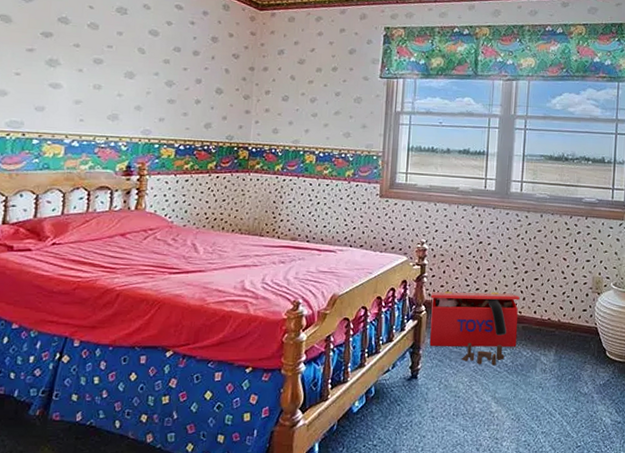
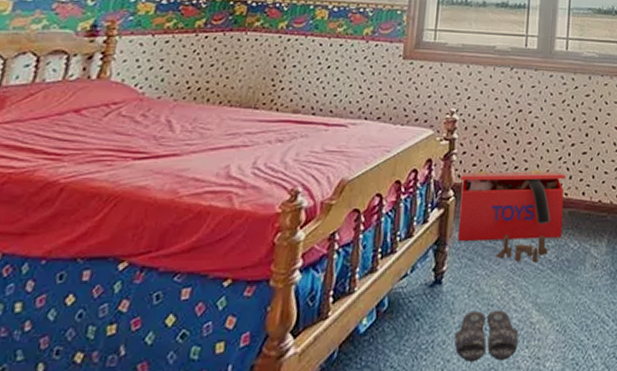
slippers: none [428,400,481,438] -> present [454,309,519,361]

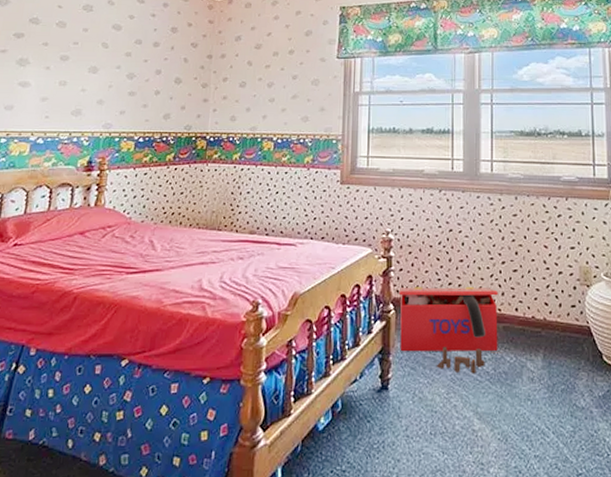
slippers: present [454,309,519,361] -> none [403,416,463,463]

